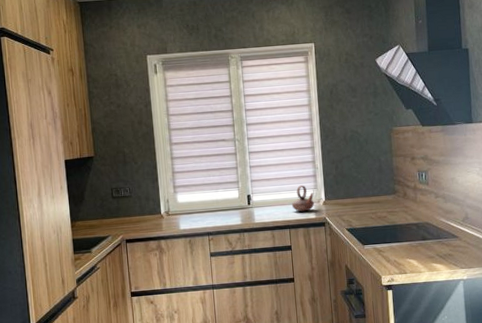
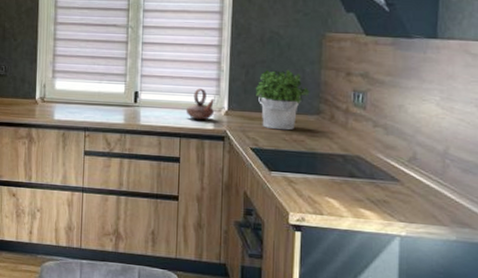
potted plant: none [344,161,386,211] -> present [255,69,310,131]

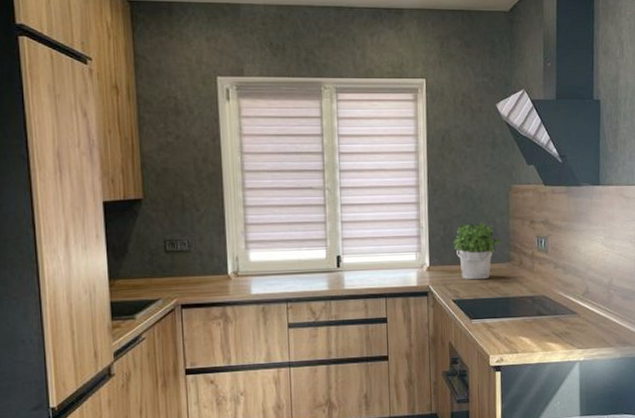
teapot: present [186,88,215,120] -> none [389,247,417,279]

